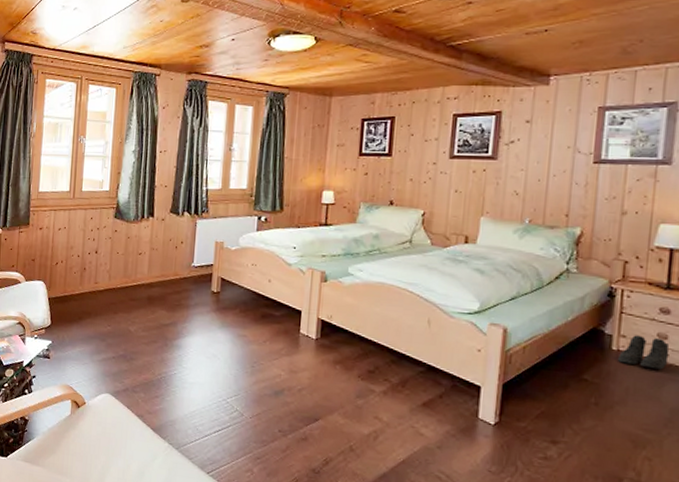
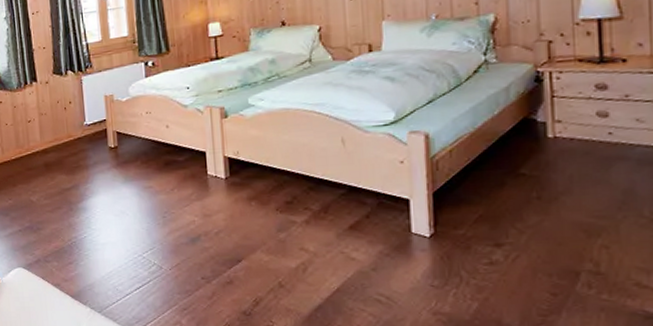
boots: present [618,335,670,370] -> none [556,117,613,151]

